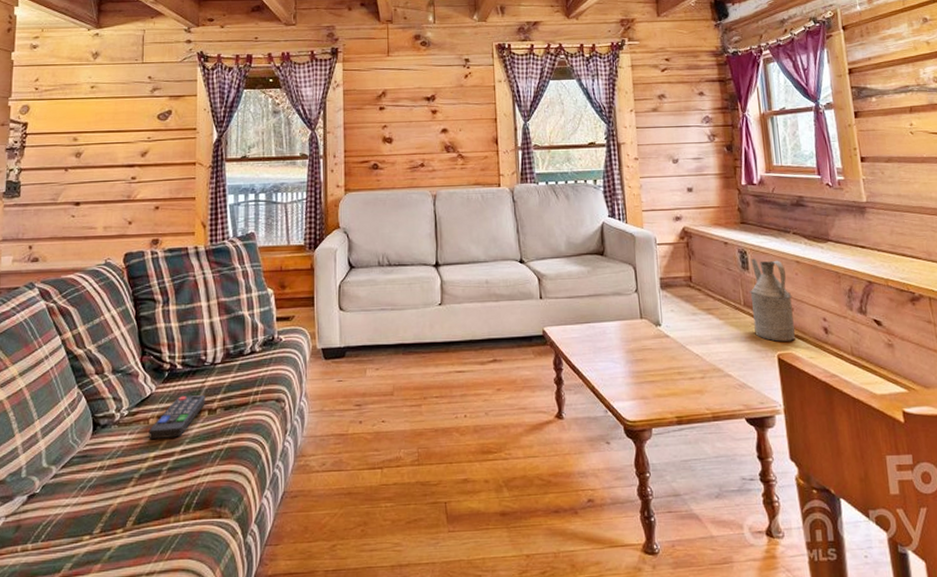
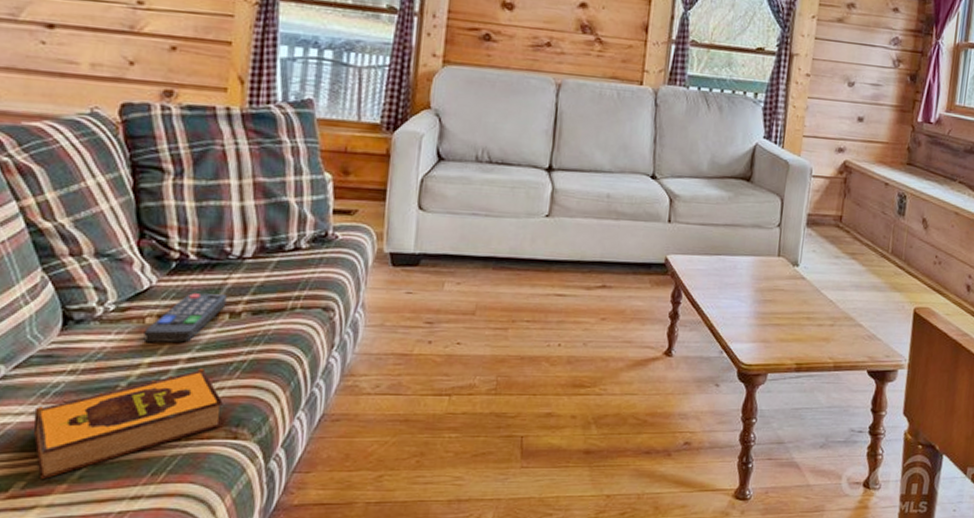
hardback book: none [76,457,209,561] -> present [33,367,223,480]
watering can: present [749,258,795,342] -> none [896,204,943,296]

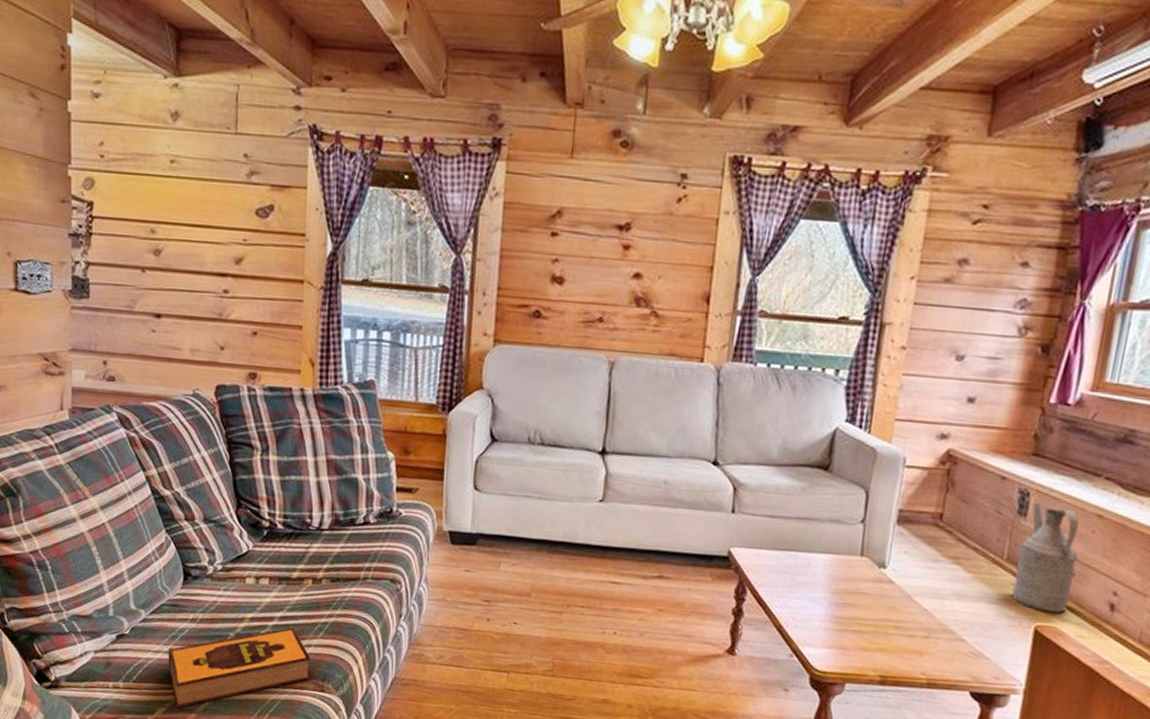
remote control: present [143,293,227,343] -> none [245,559,309,603]
watering can: none [896,204,943,296] -> present [1012,503,1079,613]

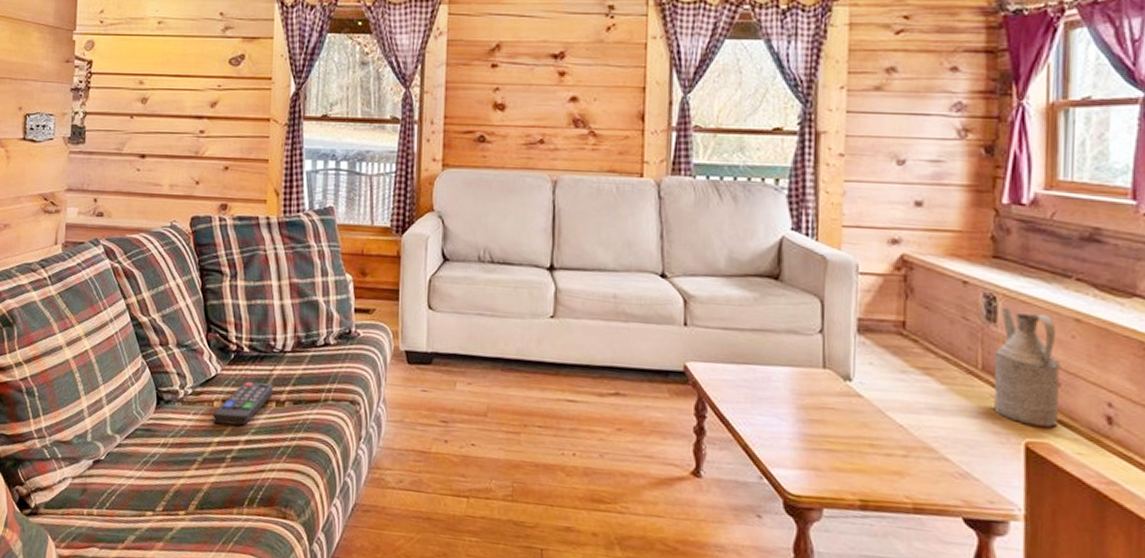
hardback book: present [168,625,311,708] -> none [139,449,274,537]
remote control: none [245,559,309,603] -> present [213,382,273,426]

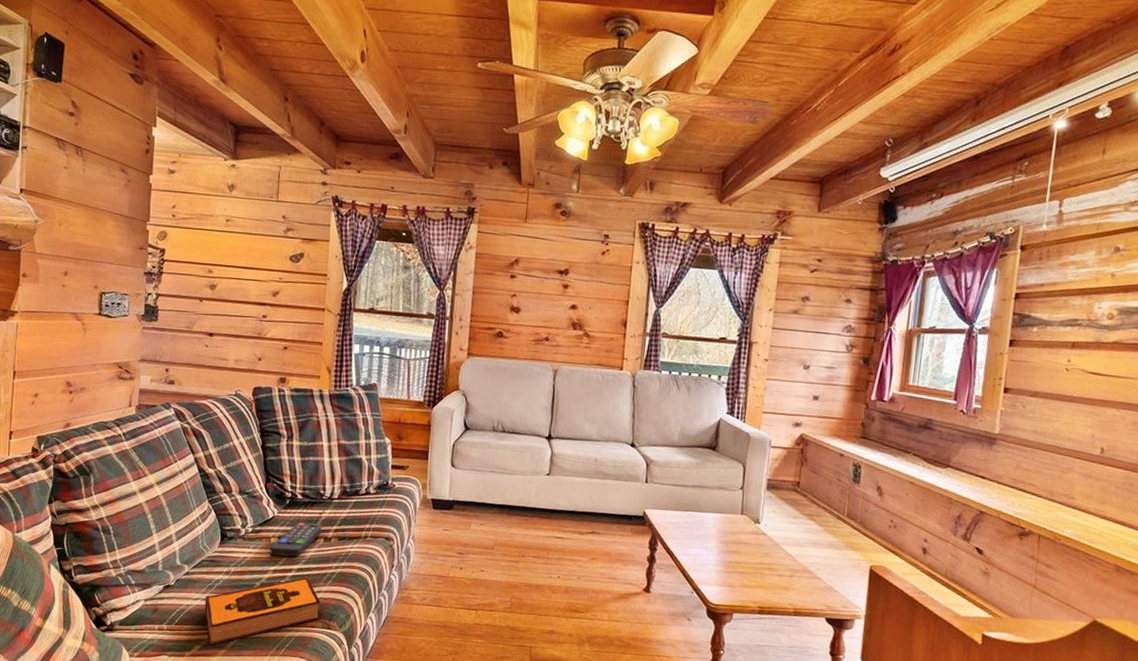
hardback book: none [139,449,274,537] -> present [204,576,321,646]
watering can: present [992,307,1061,428] -> none [852,473,898,556]

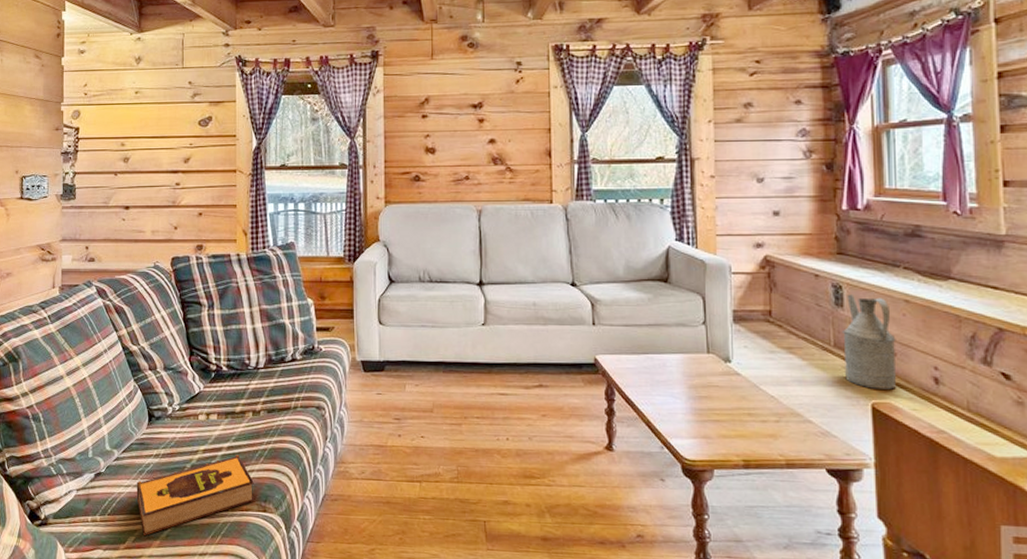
remote control: present [270,522,322,557] -> none [198,396,250,435]
watering can: none [852,473,898,556] -> present [841,294,897,390]

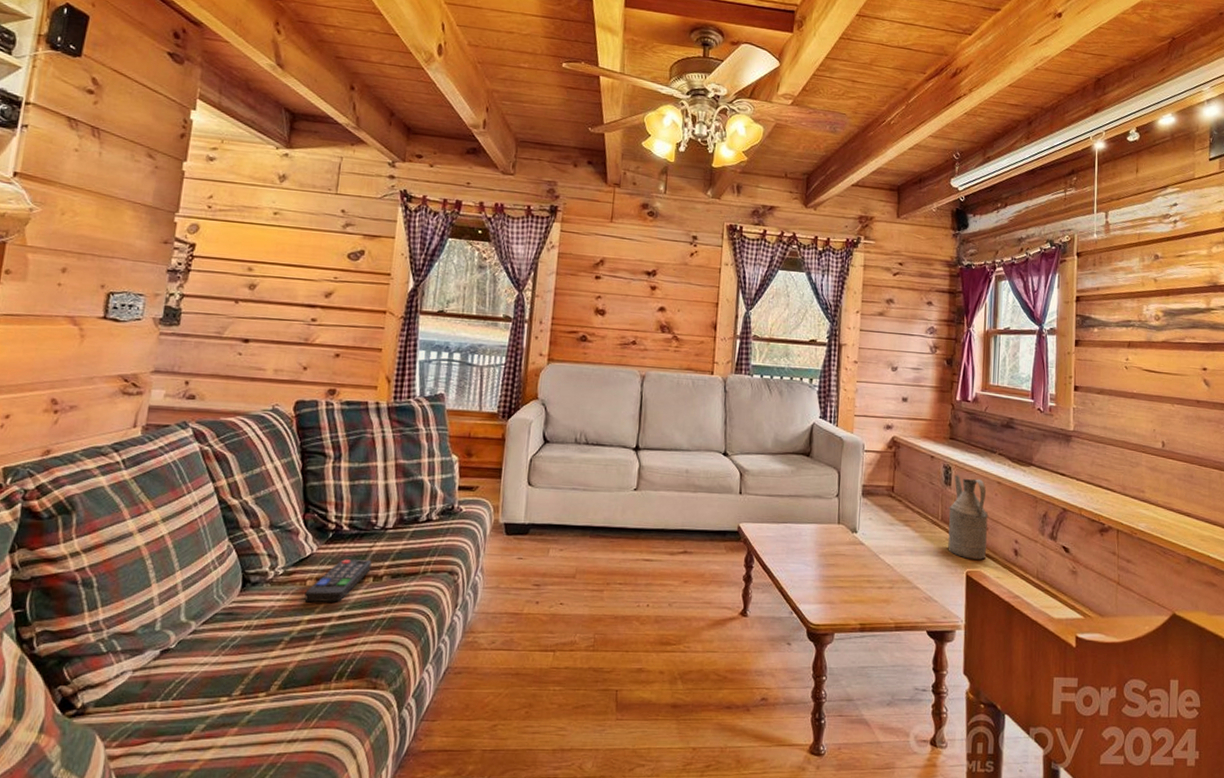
hardback book: present [136,454,254,536] -> none [213,624,366,724]
remote control: none [198,396,250,435] -> present [304,559,372,603]

